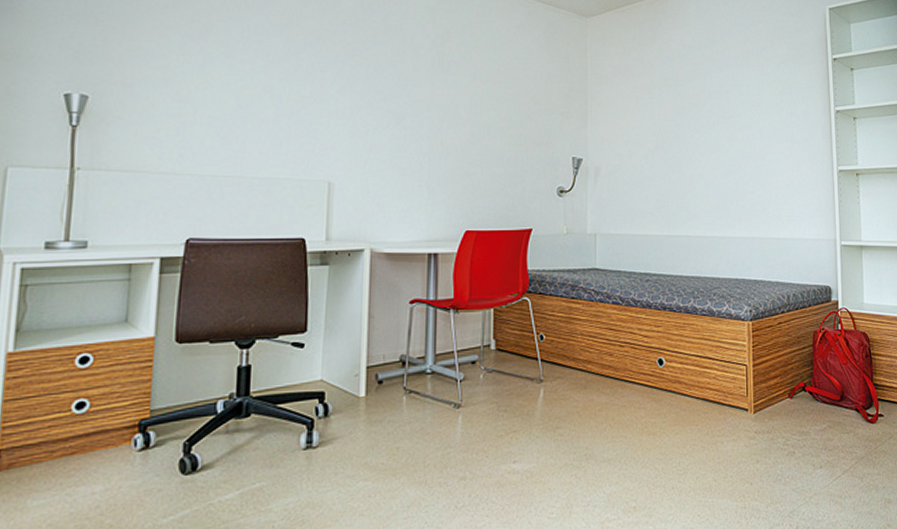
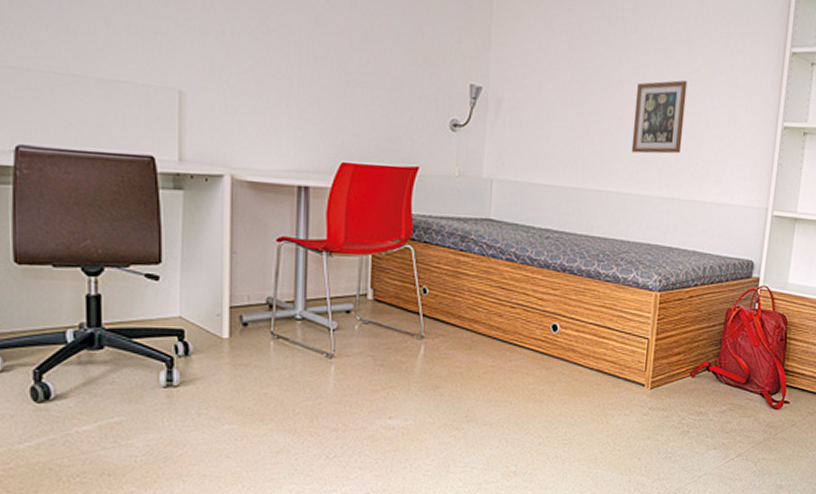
picture frame: none [711,140,755,202] -> present [631,80,688,154]

